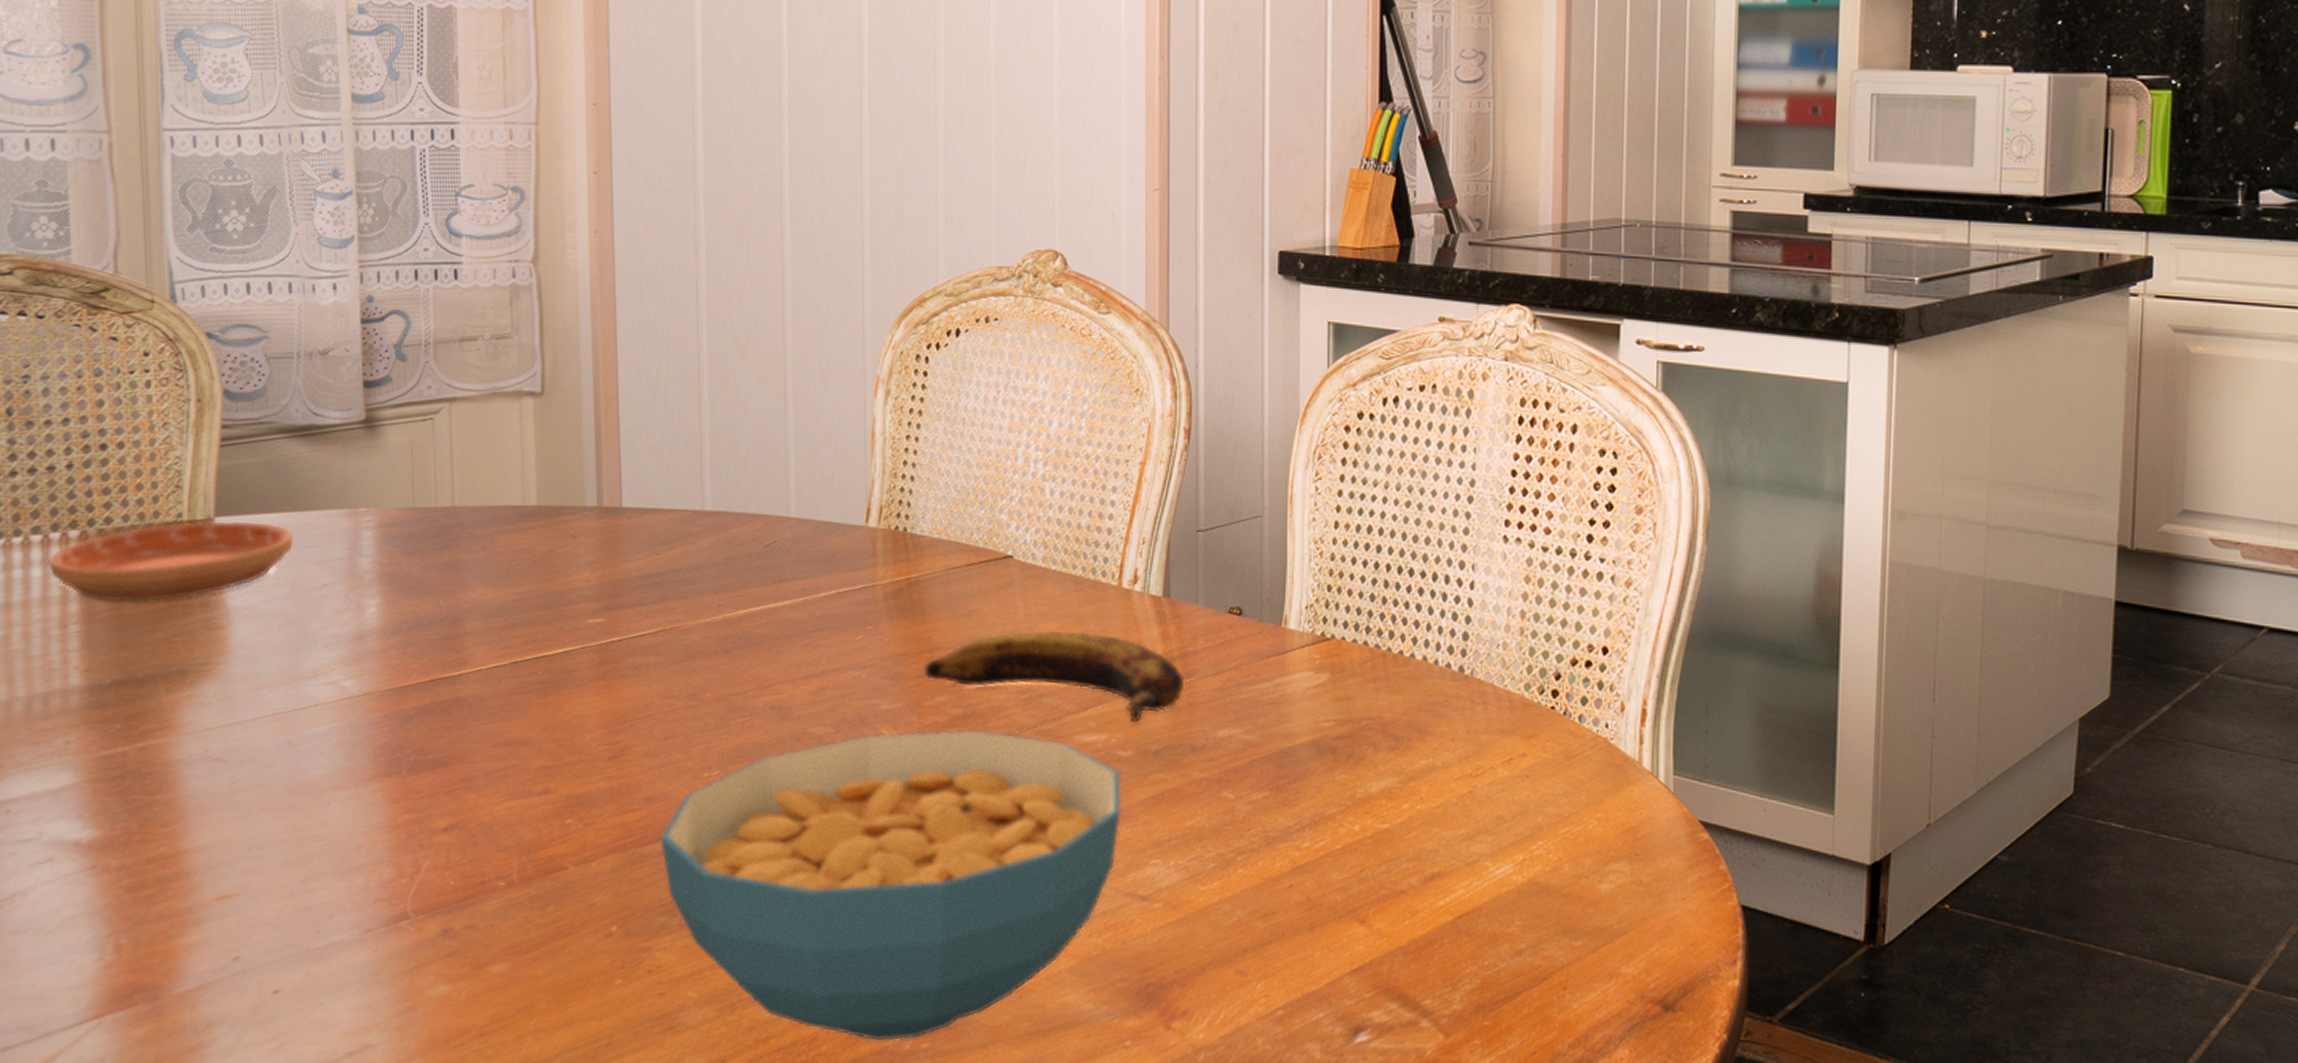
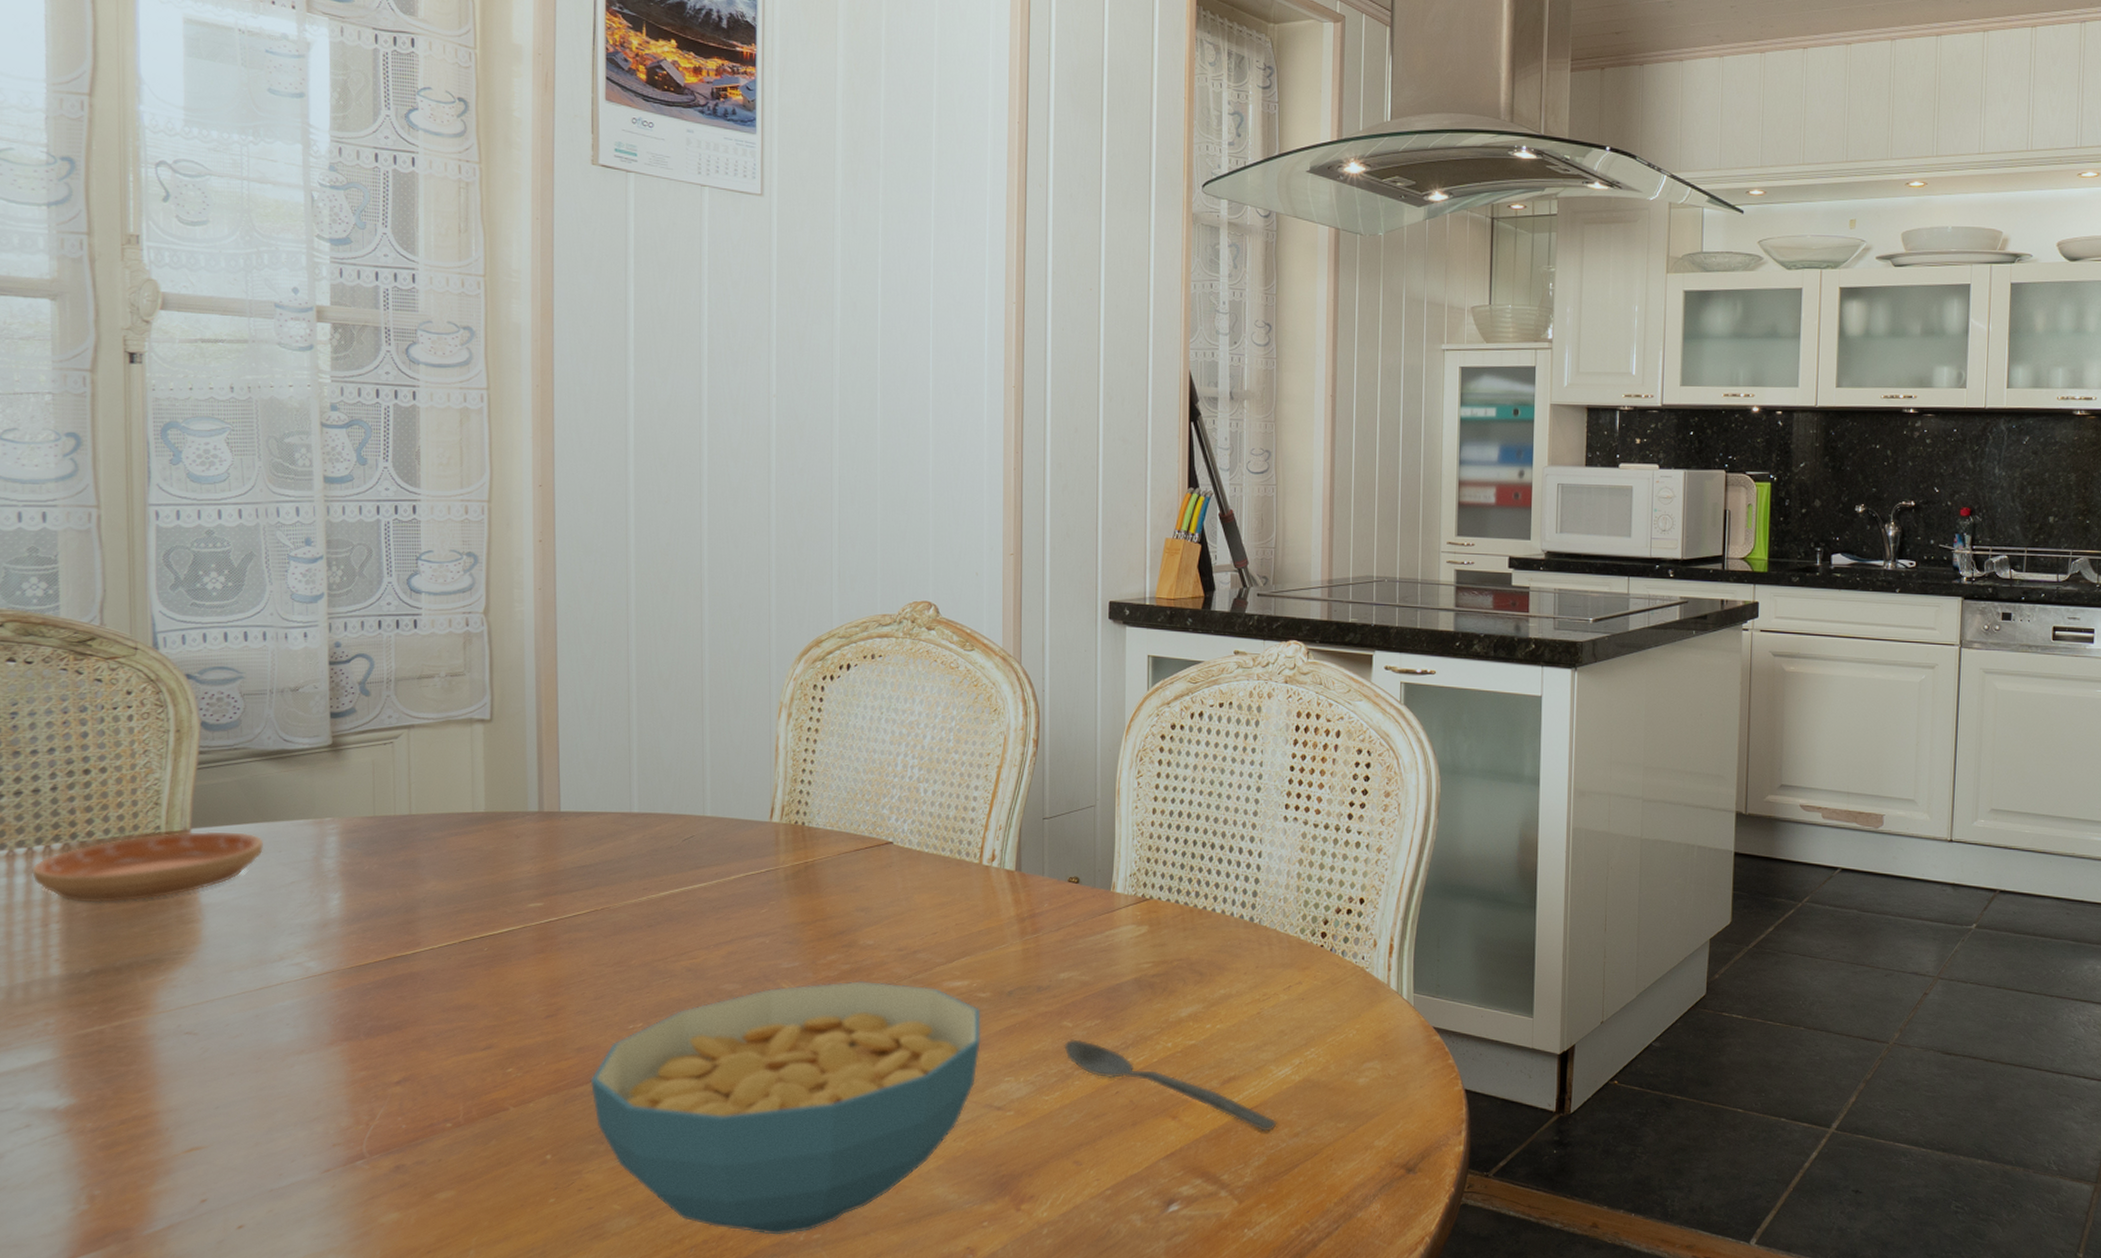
banana: present [923,630,1185,724] -> none [818,900,1033,971]
spoon: none [1224,814,1494,947] -> present [1064,1039,1277,1132]

